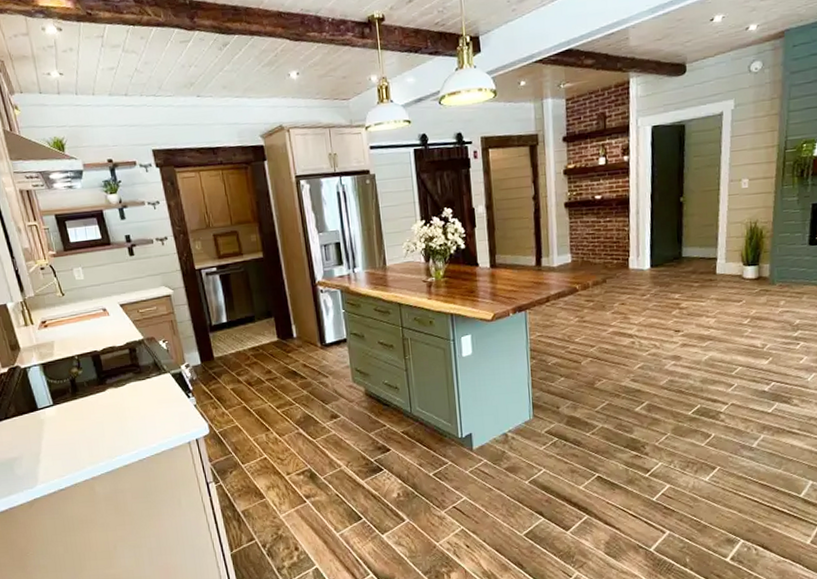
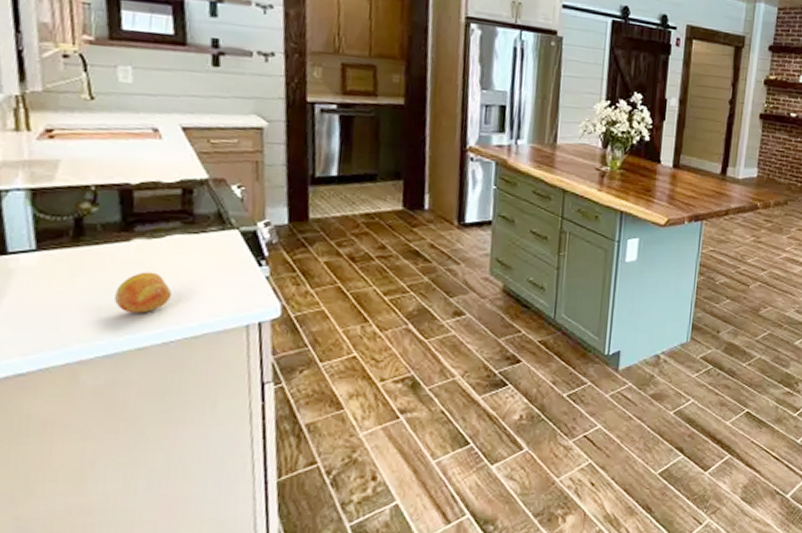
fruit: none [104,411,138,442] -> present [114,272,173,313]

